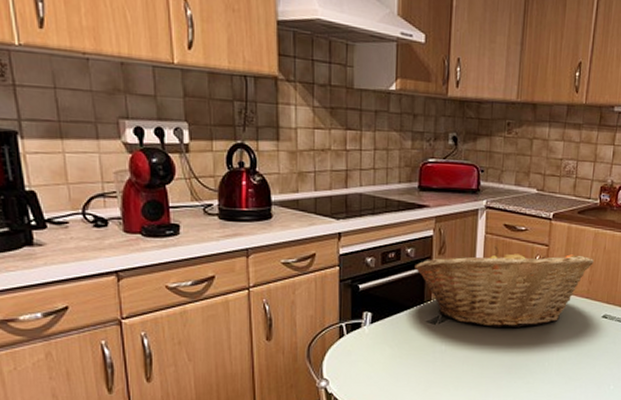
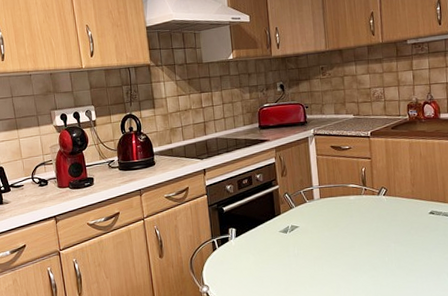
fruit basket: present [415,246,594,328] -> none [264,163,413,231]

